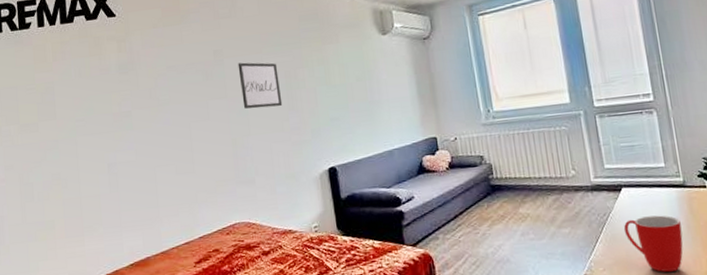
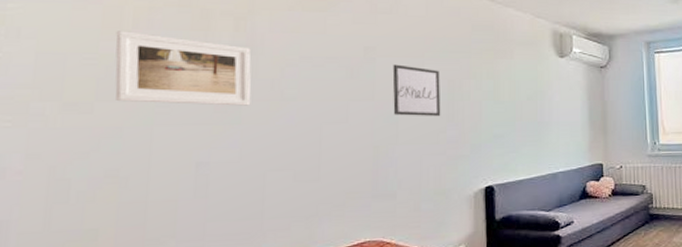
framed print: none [43,63,138,120] -> present [115,31,251,106]

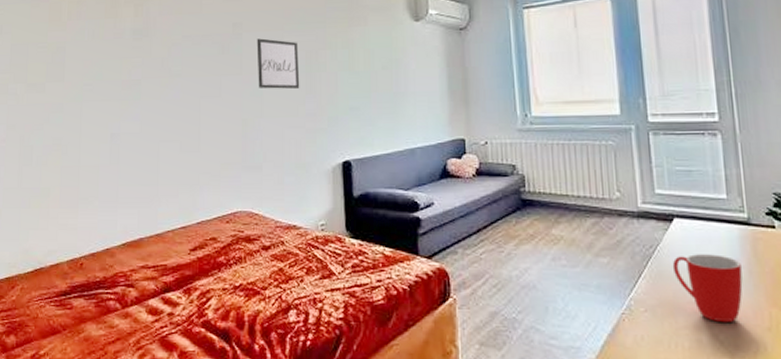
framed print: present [115,31,251,106] -> none [57,22,148,83]

